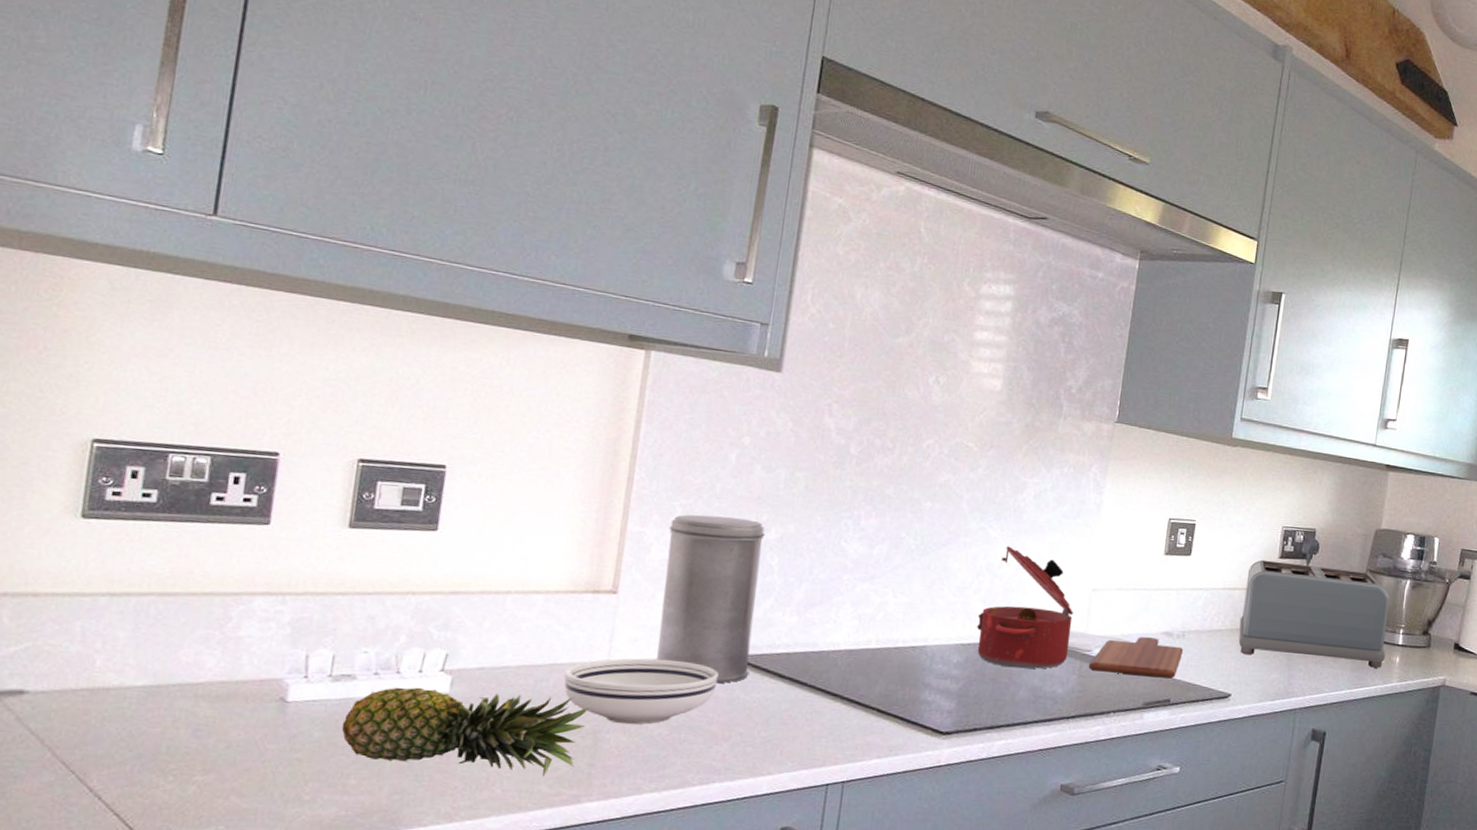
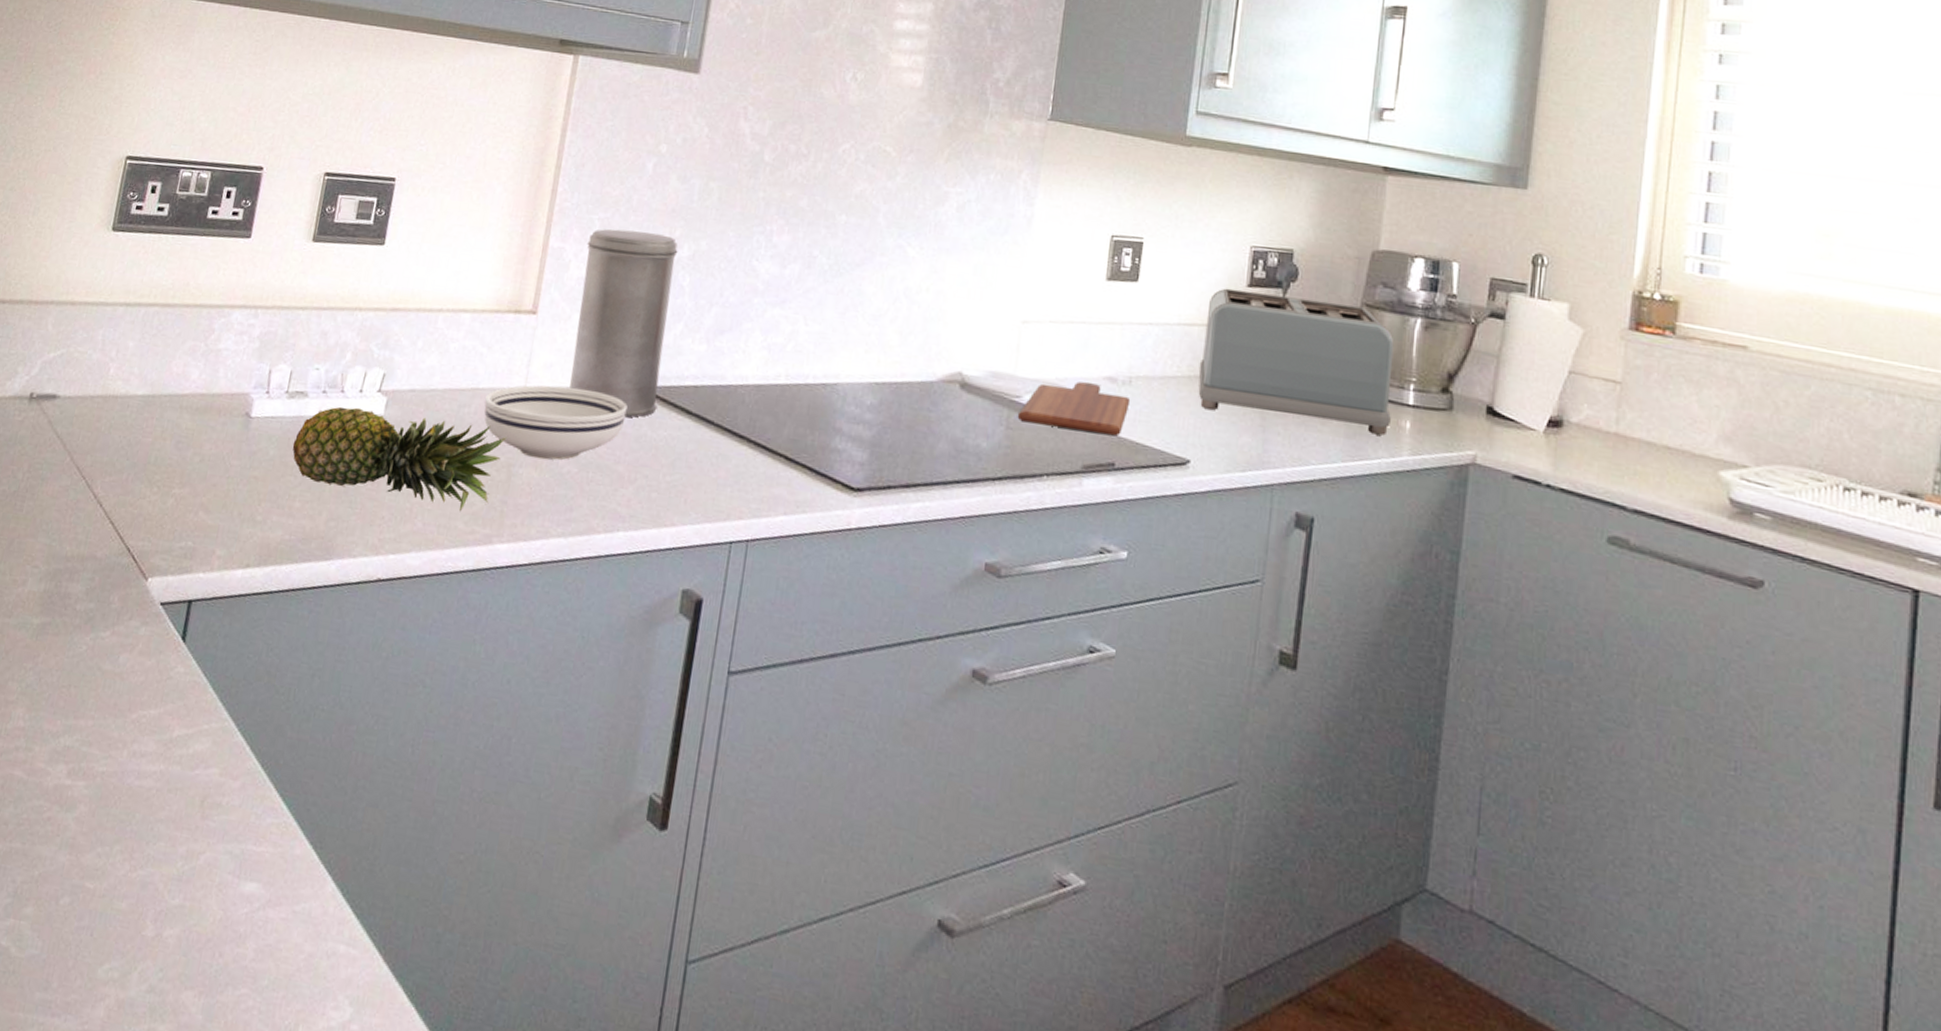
cooking pot: present [976,546,1073,669] -> none [892,267,1000,417]

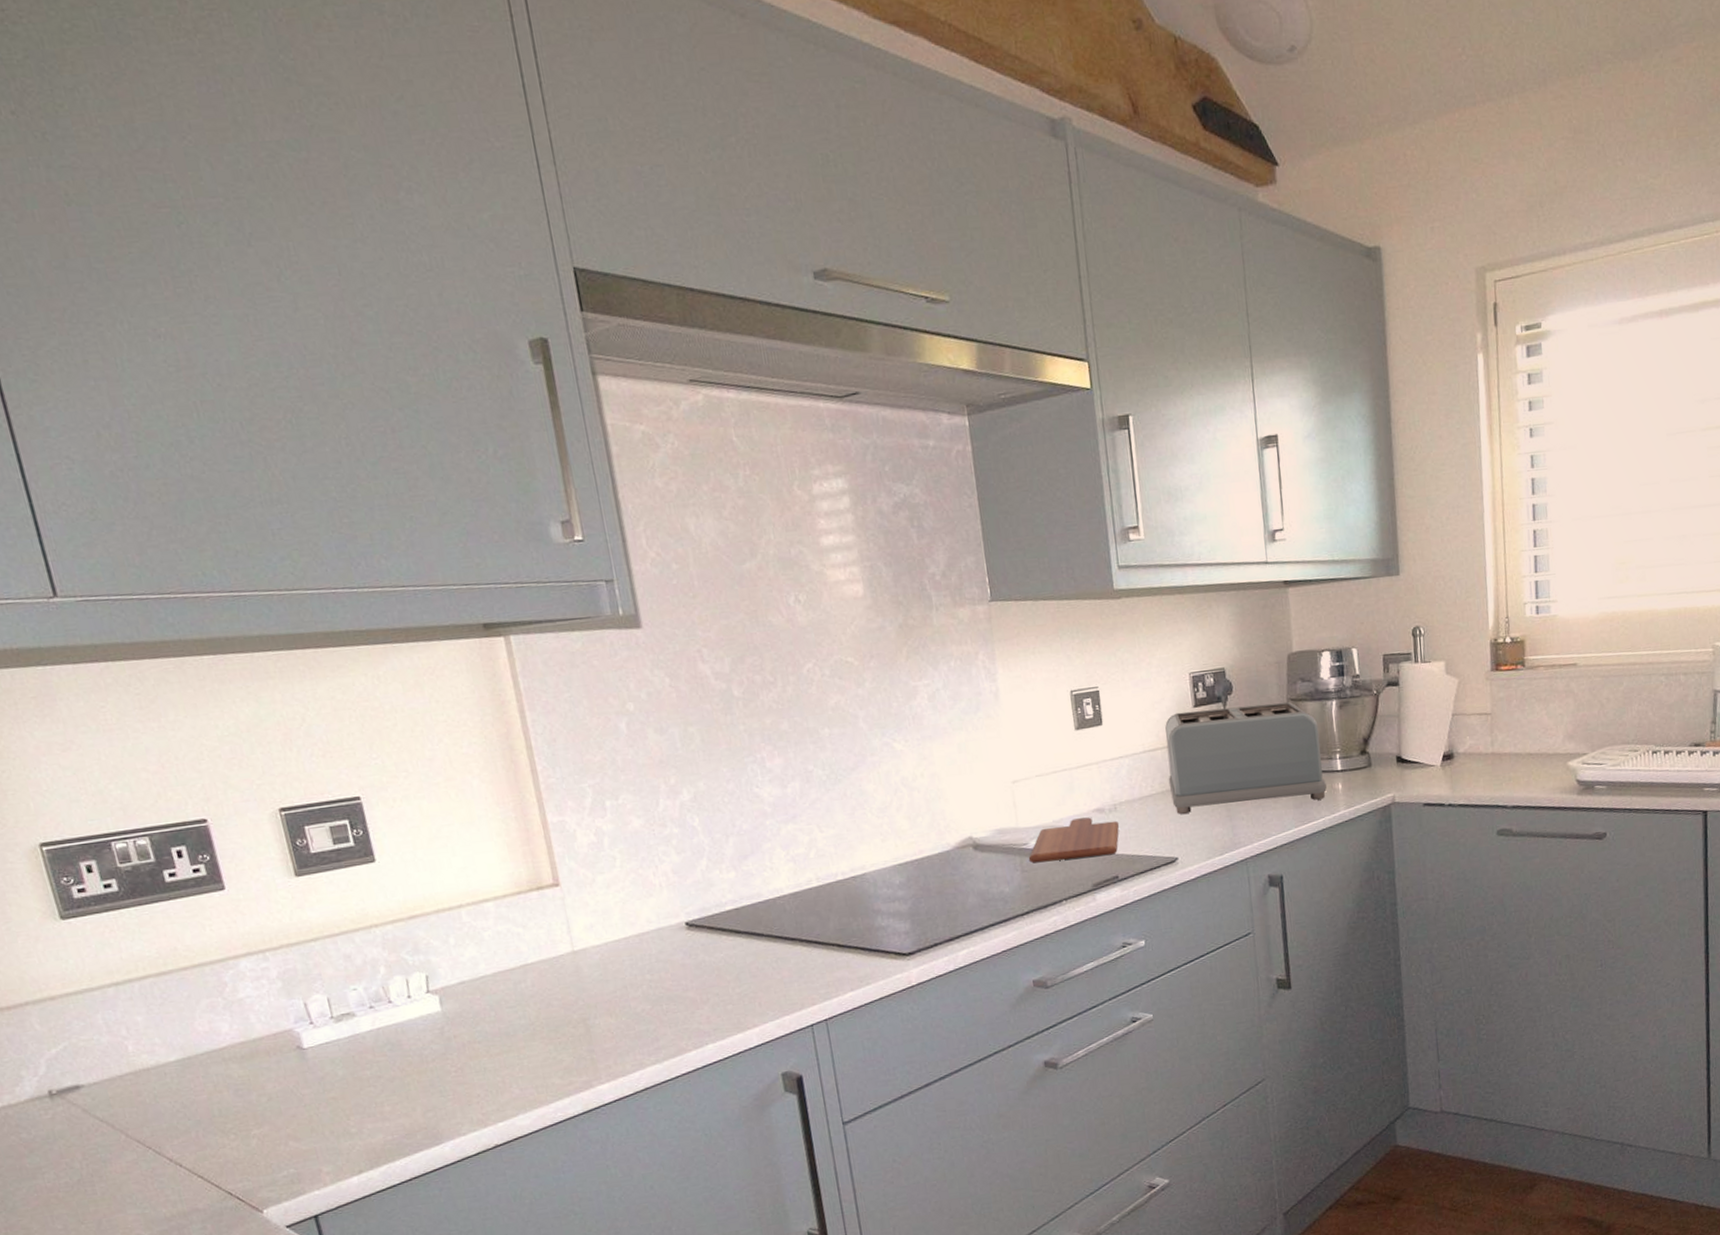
fruit: present [292,406,507,511] -> none [358,992,577,1085]
bowl: present [484,385,628,461] -> none [537,936,681,1008]
canister: present [569,229,678,418] -> none [586,785,707,952]

